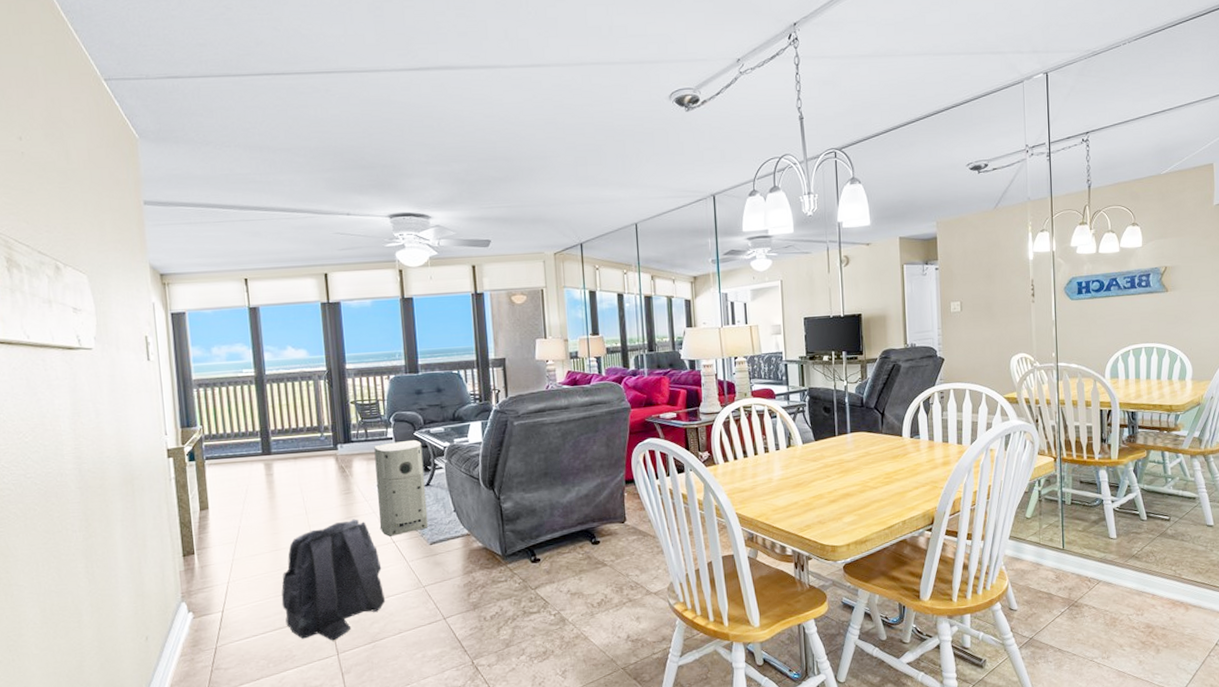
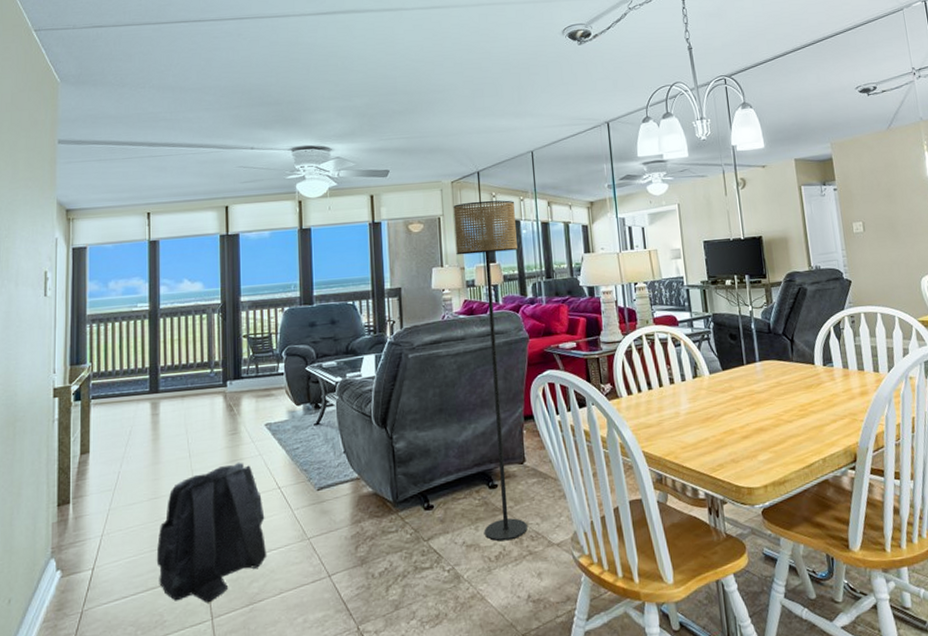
air purifier: present [374,439,429,537] -> none [264,374,317,482]
floor lamp: none [556,273,628,590] -> present [453,200,528,541]

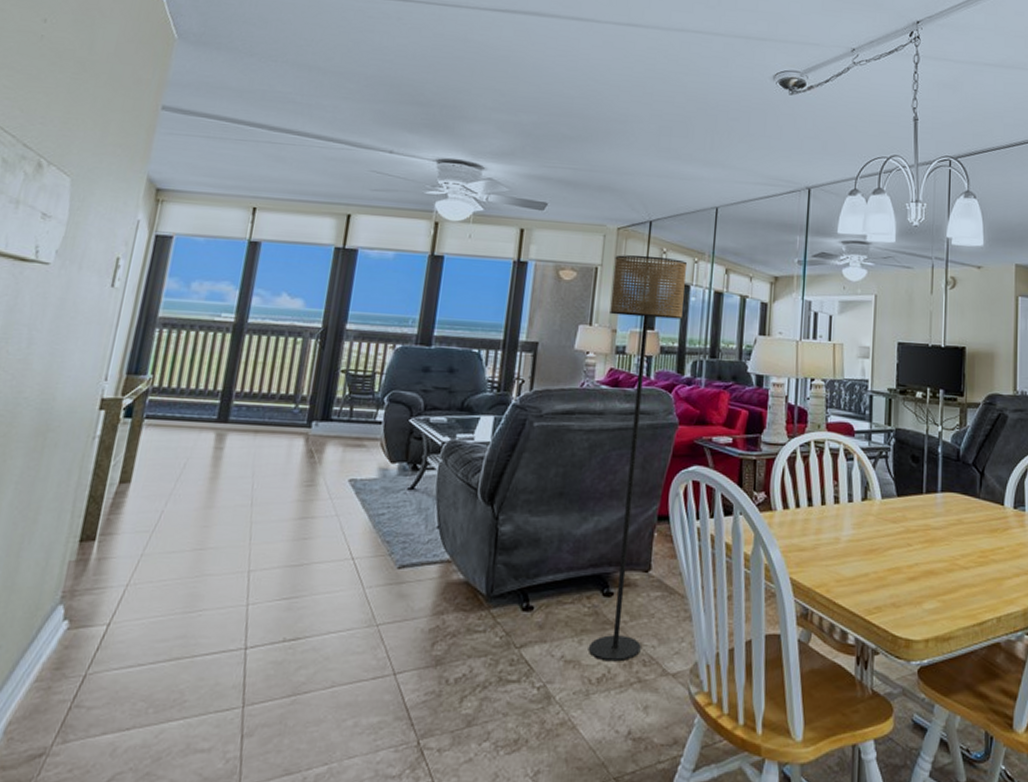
backpack: present [156,462,267,603] -> none [186,520,330,687]

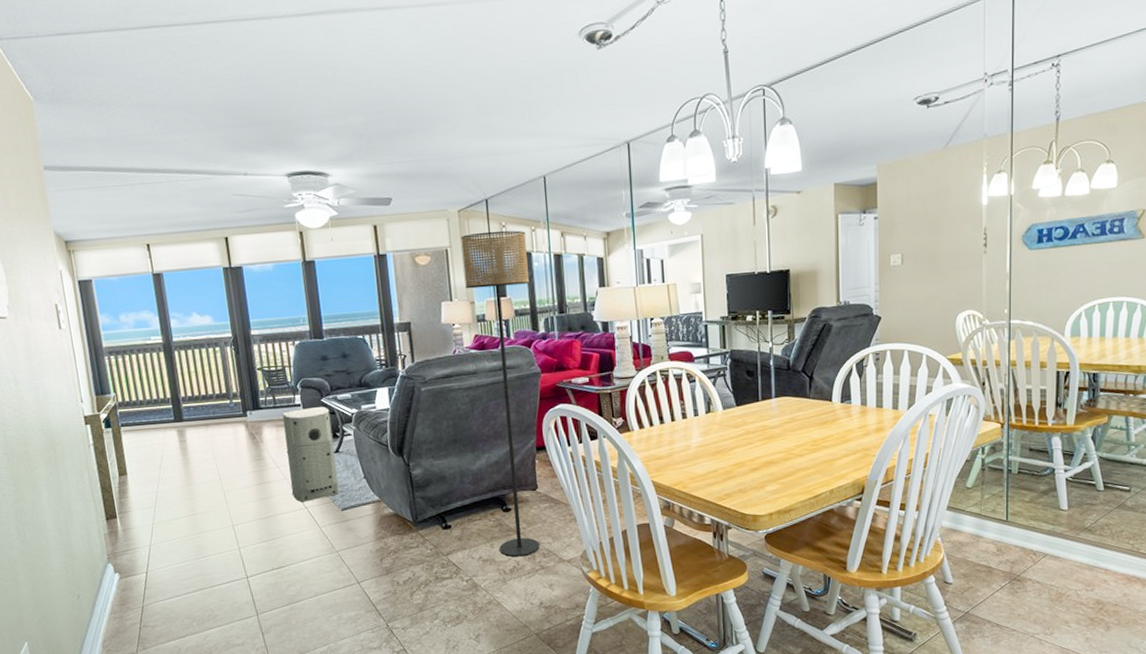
air purifier: none [339,427,416,551] -> present [282,406,339,502]

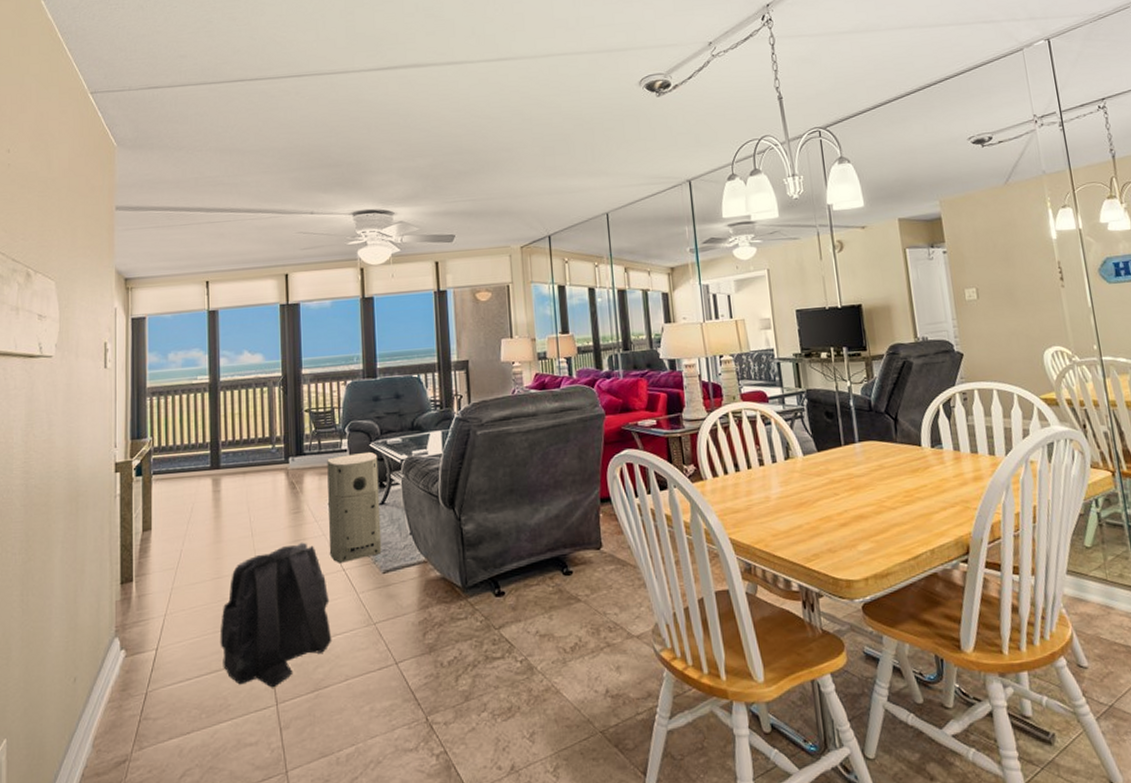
backpack: none [200,485,301,602] -> present [219,542,332,688]
floor lamp: present [461,230,540,557] -> none [523,266,605,632]

